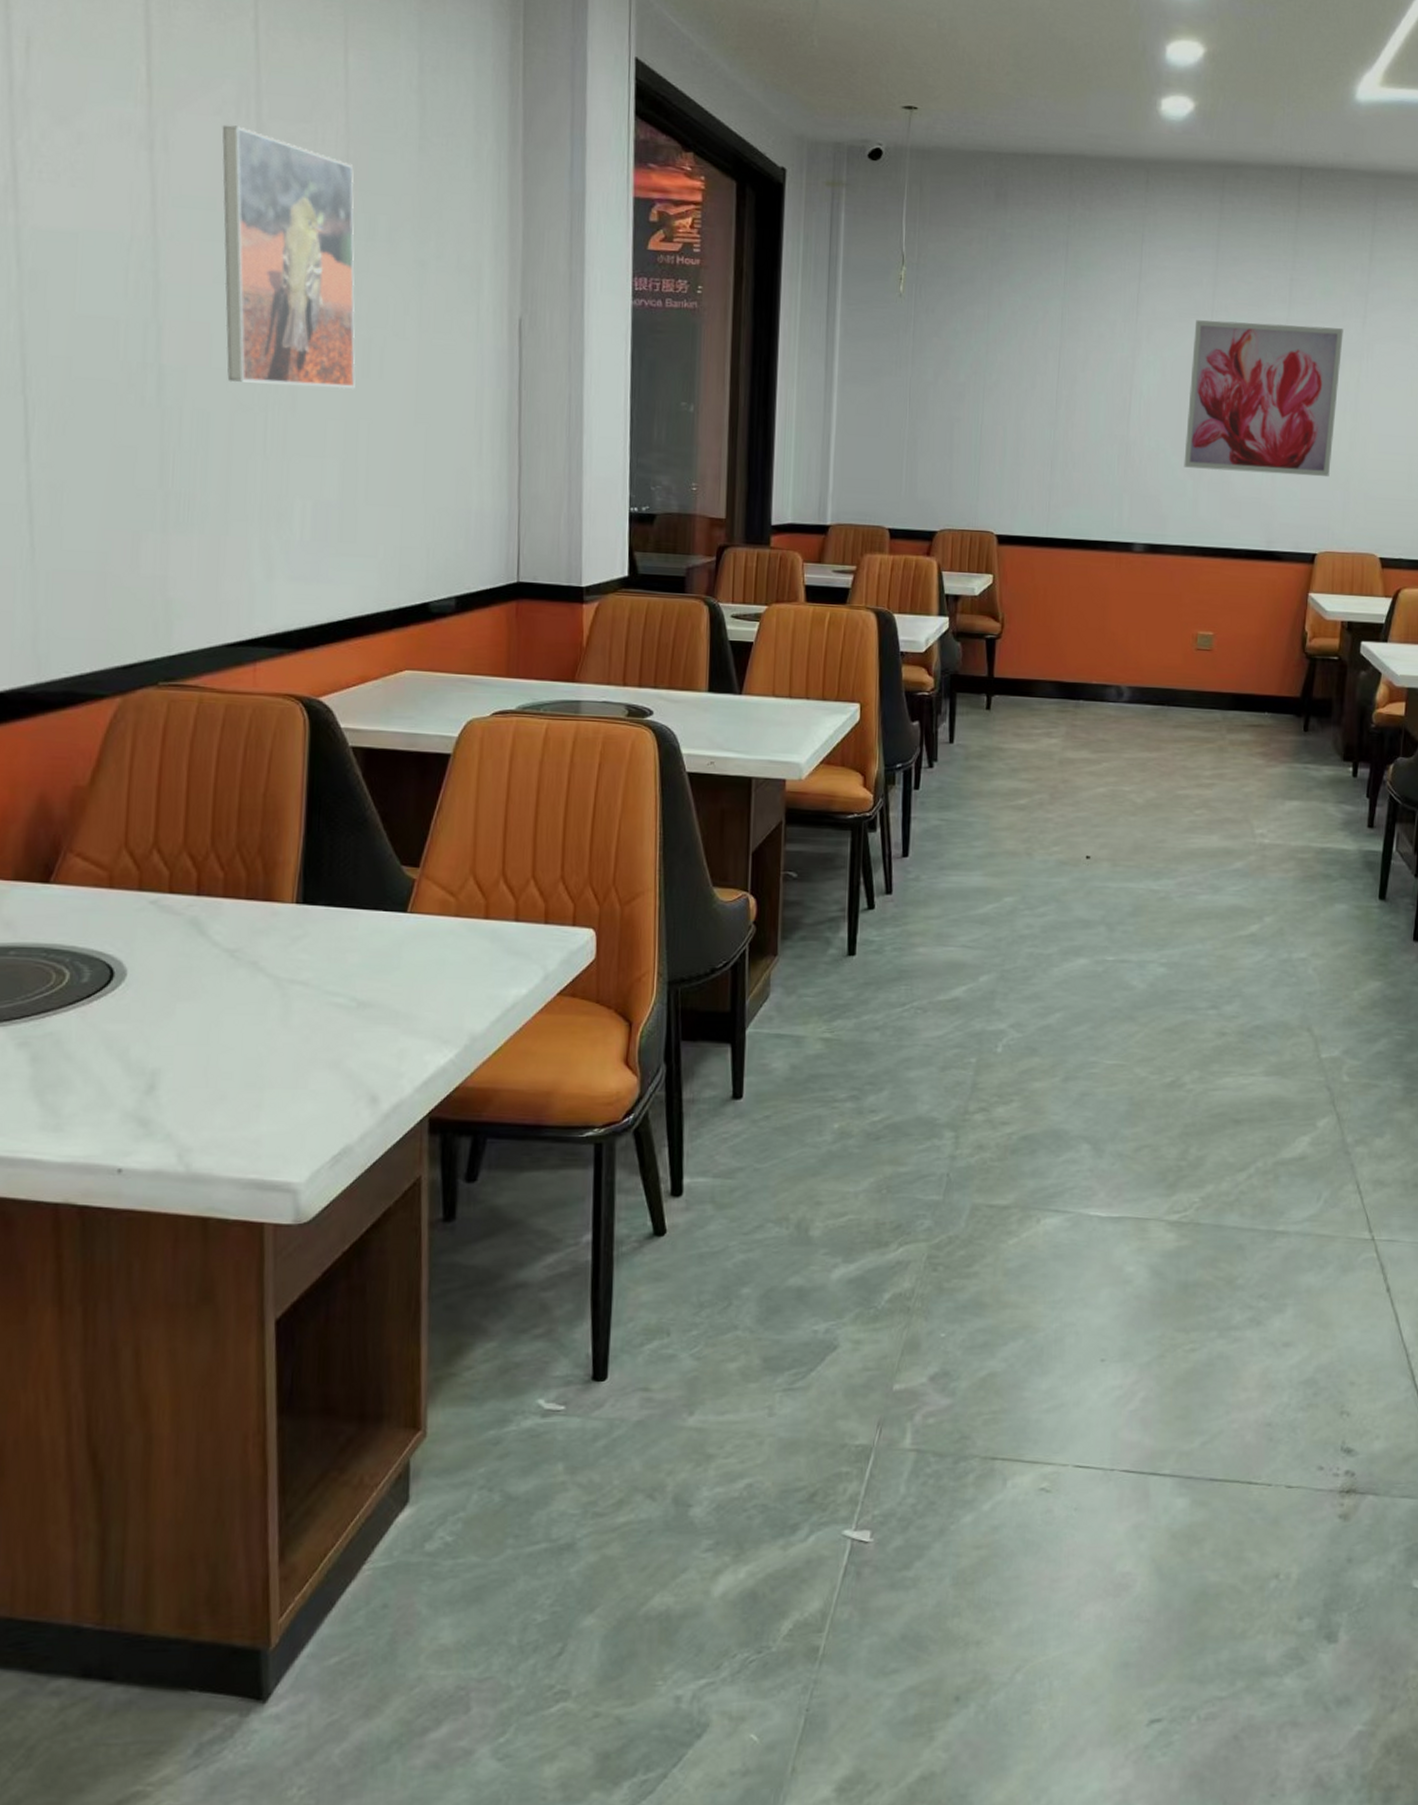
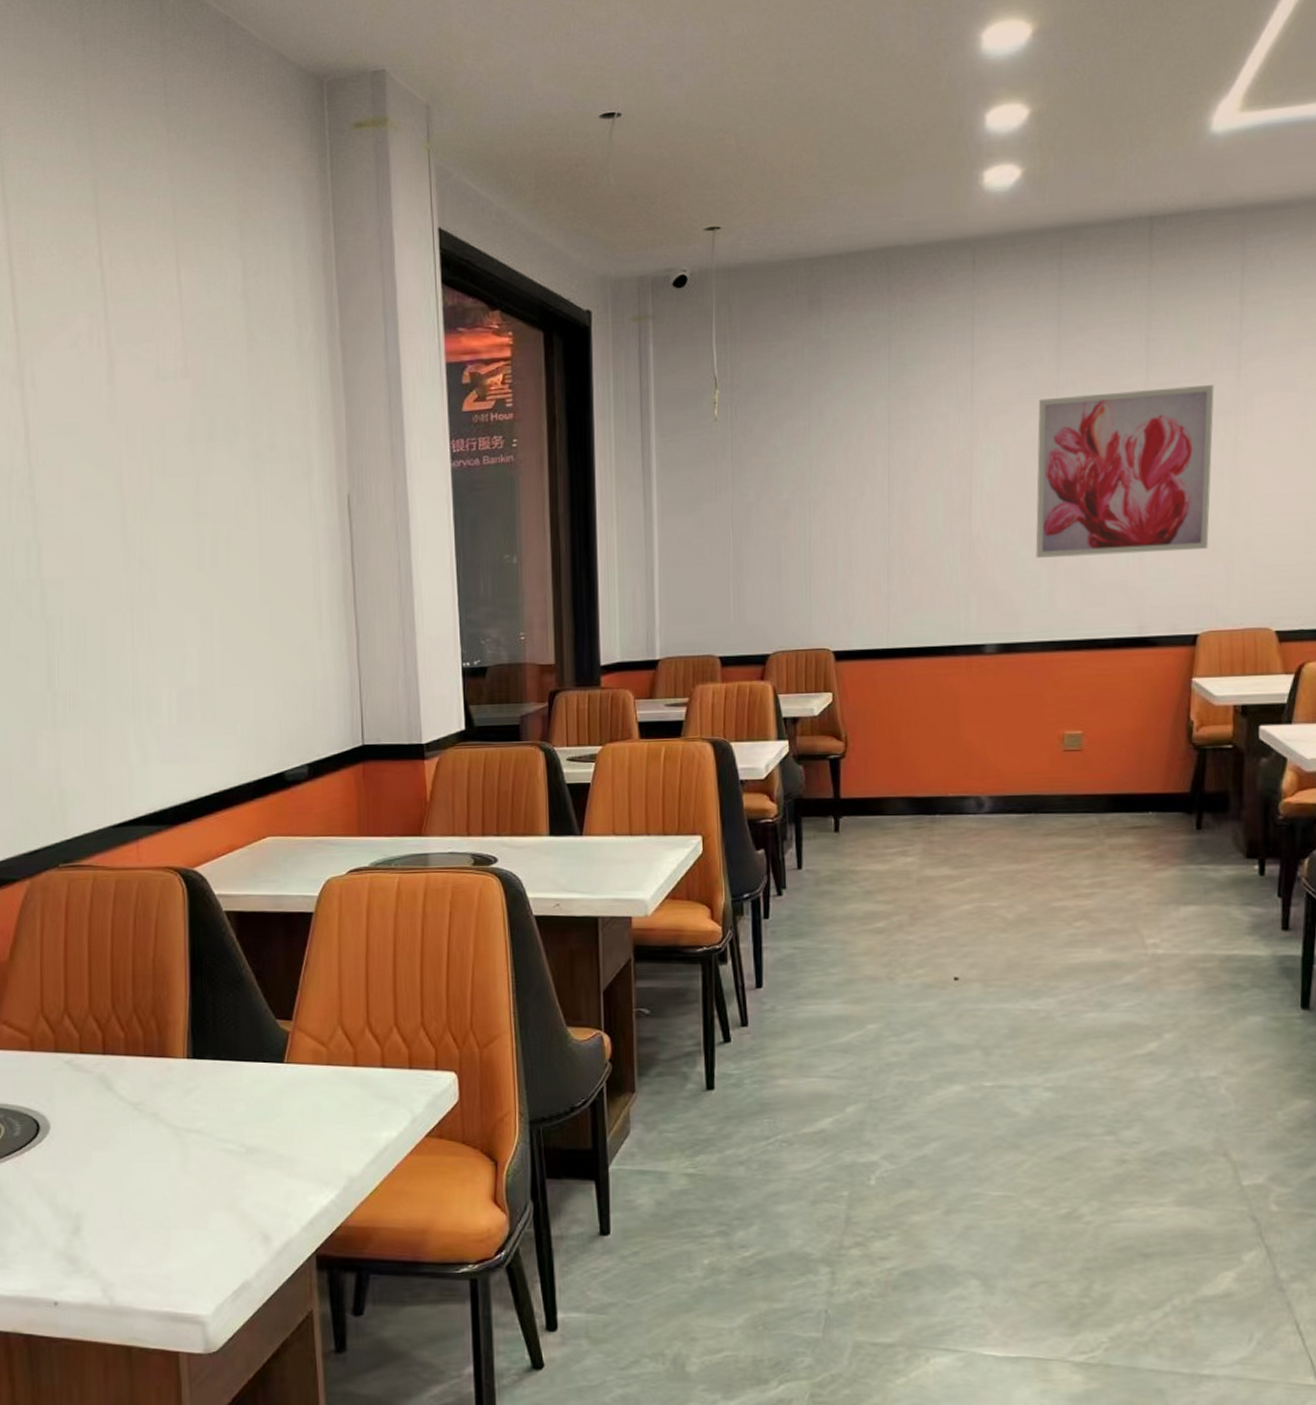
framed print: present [222,124,356,389] -> none [78,354,206,588]

